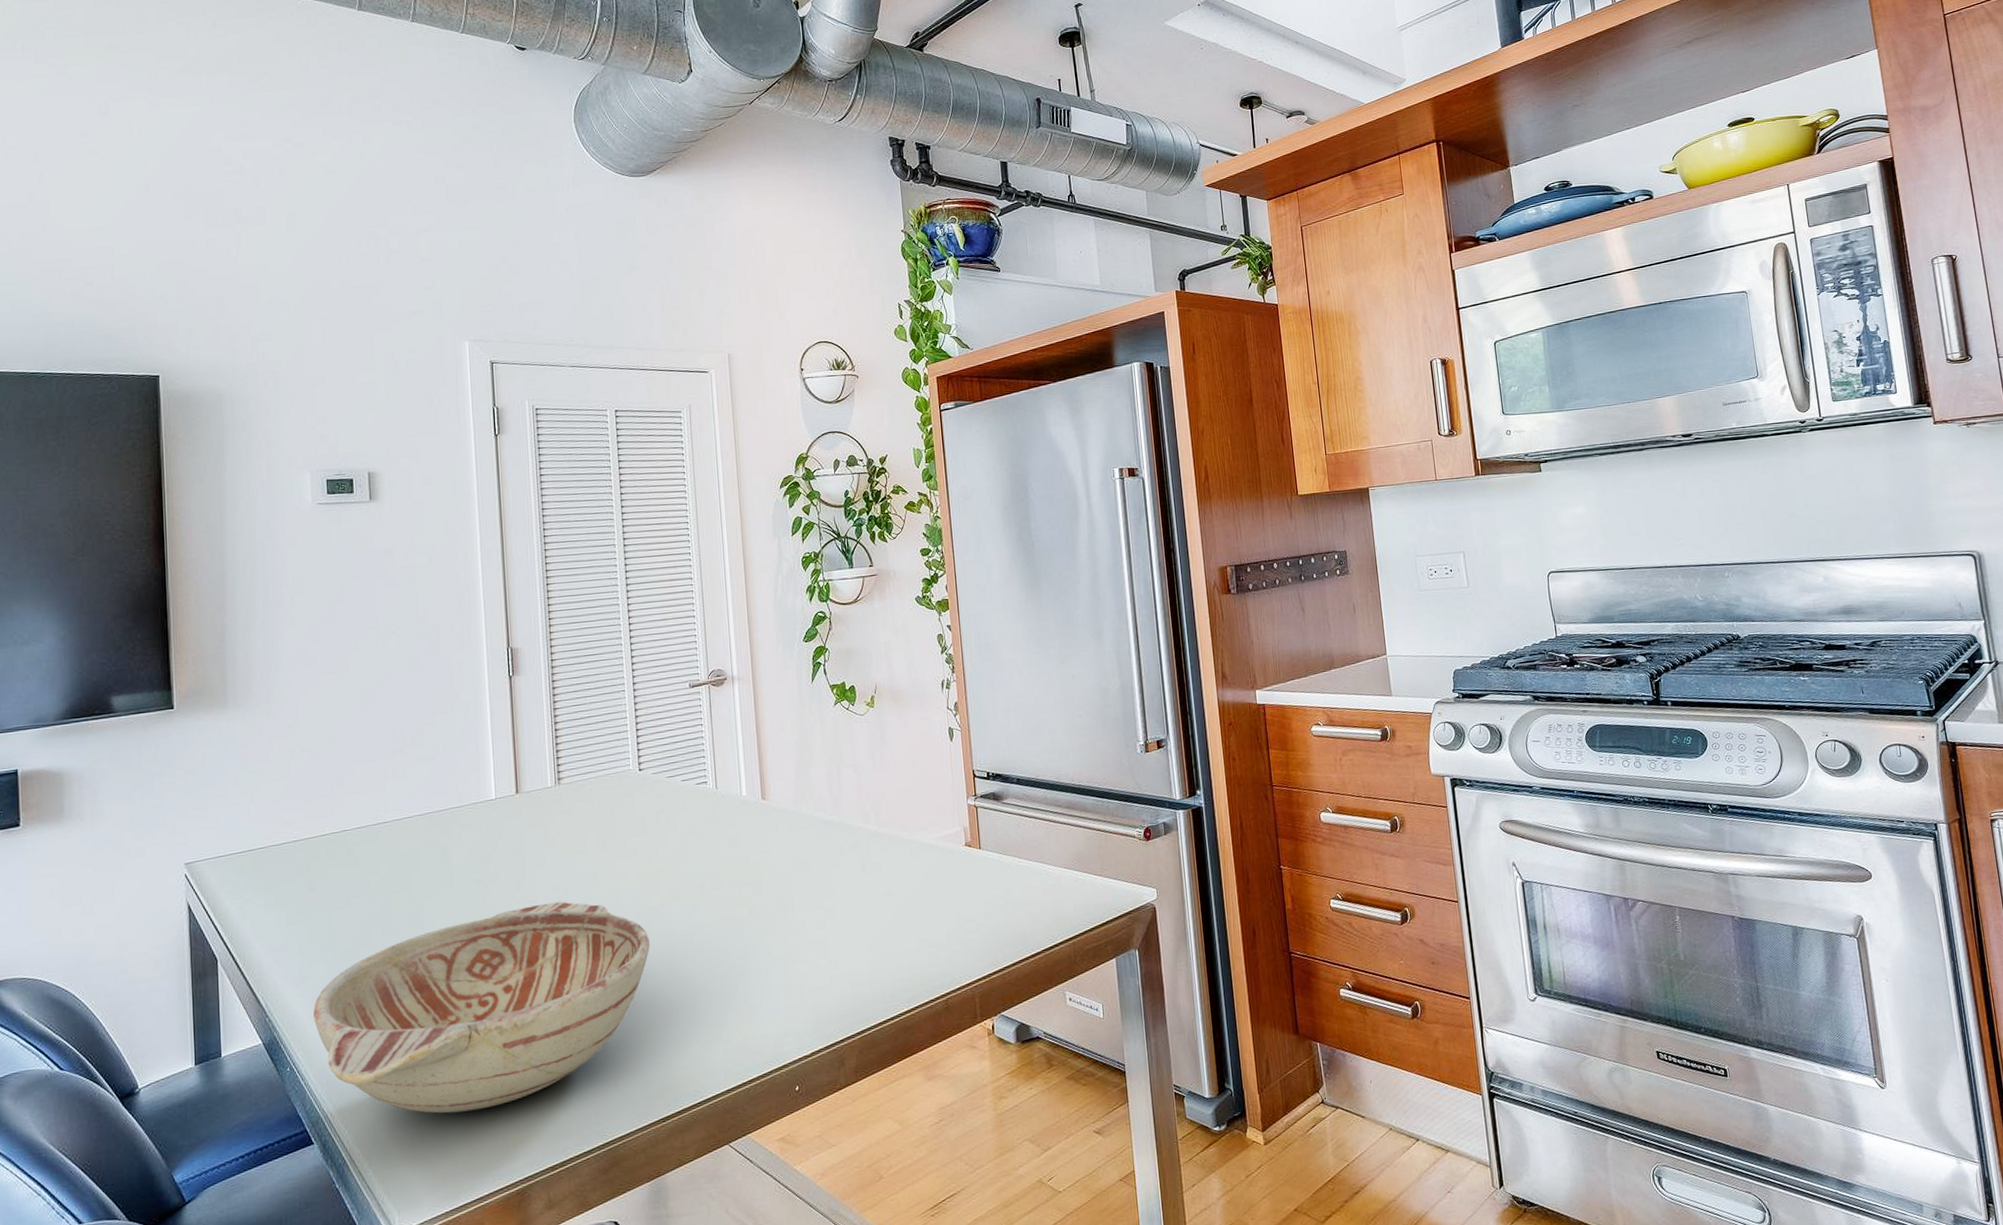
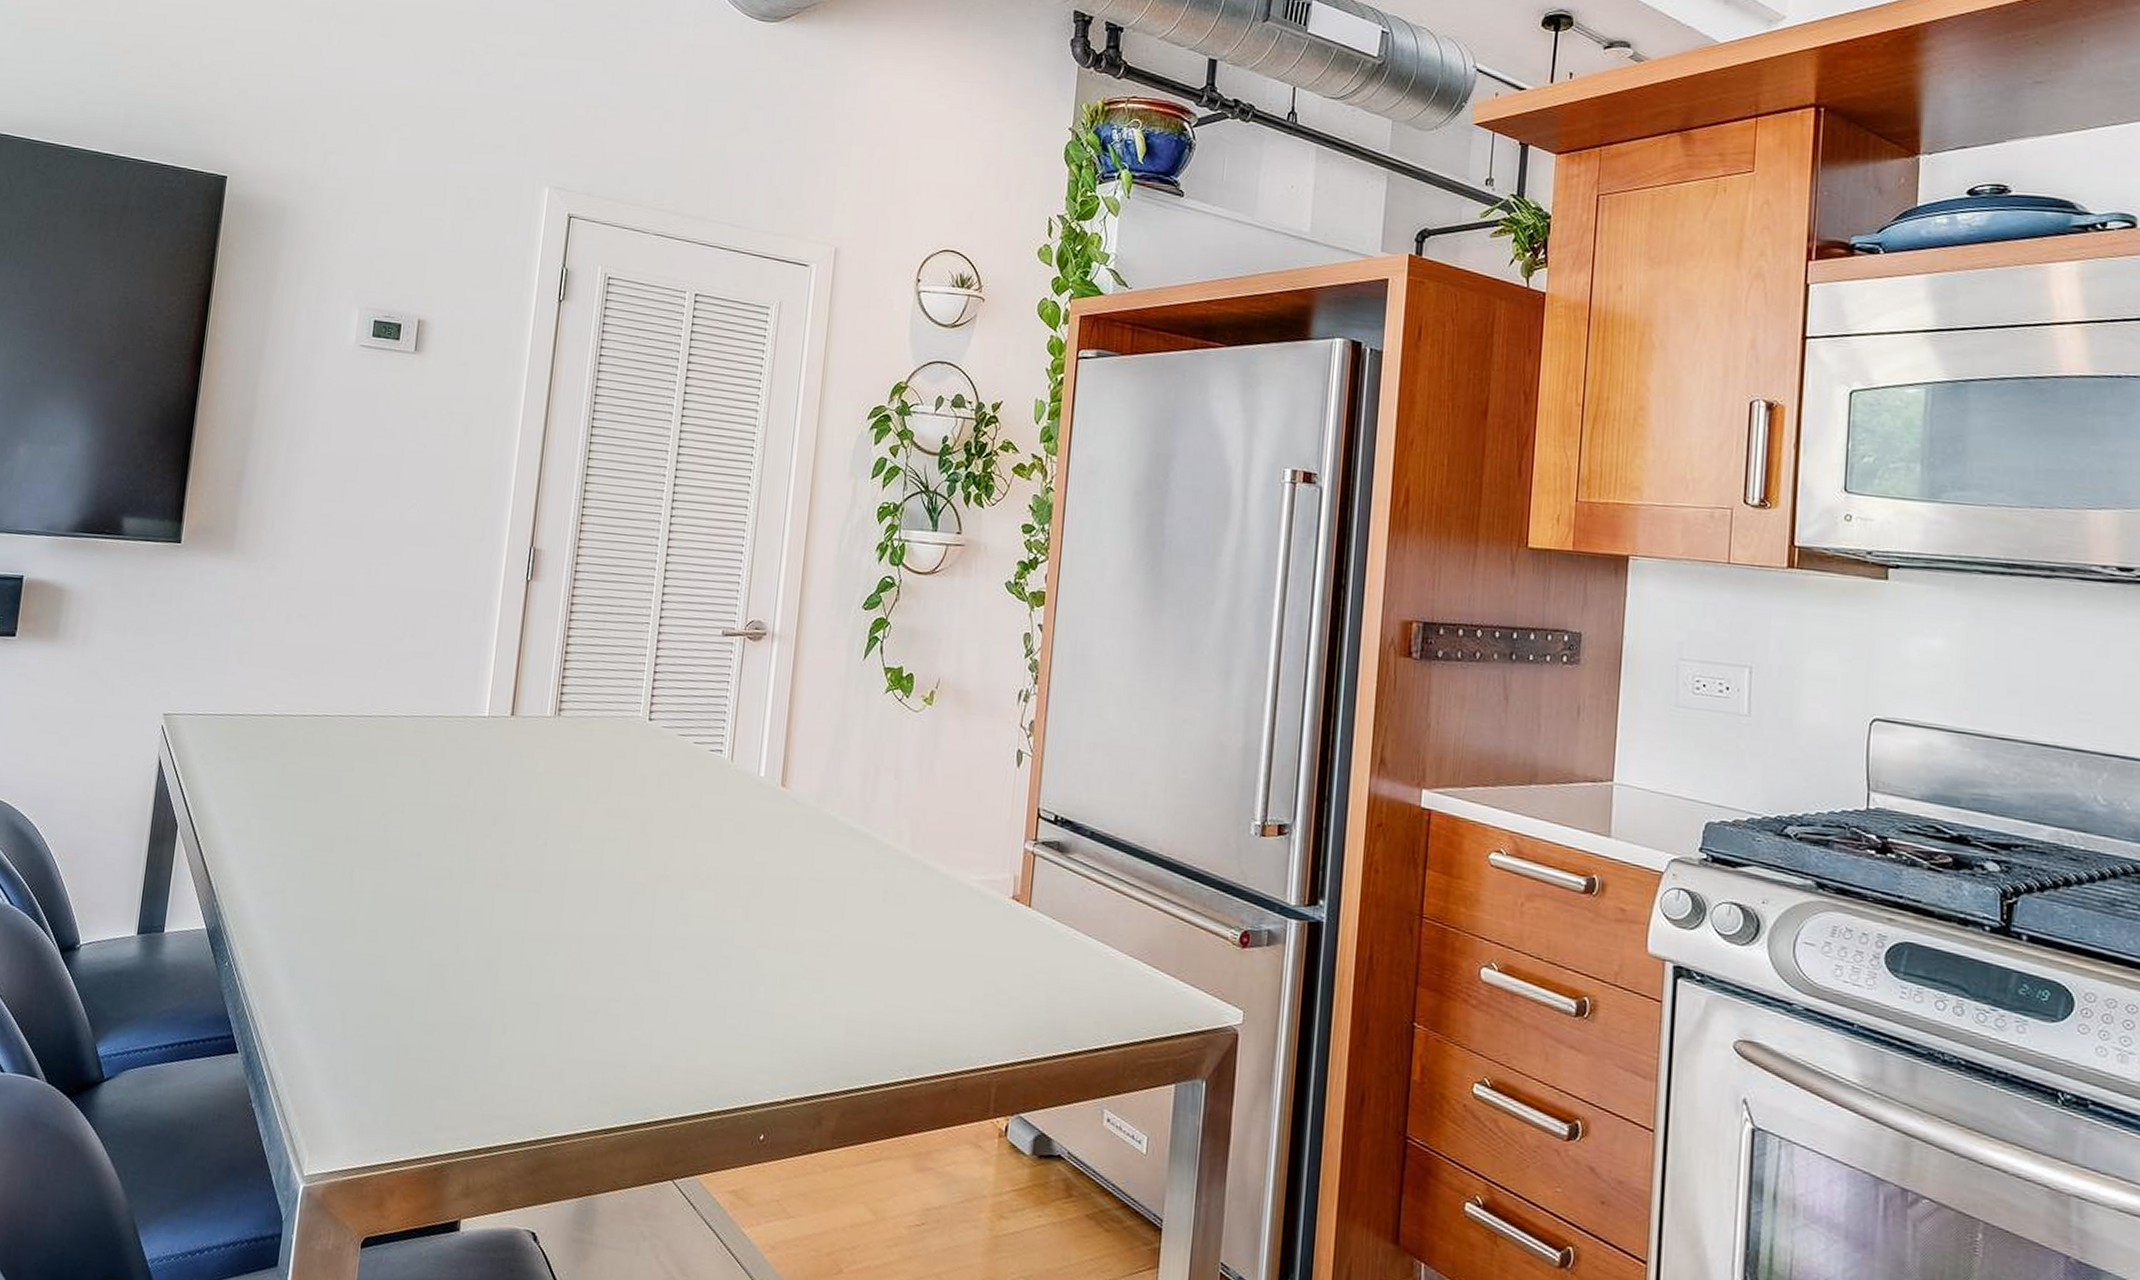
decorative bowl: present [313,901,650,1114] -> none [260,846,627,1065]

